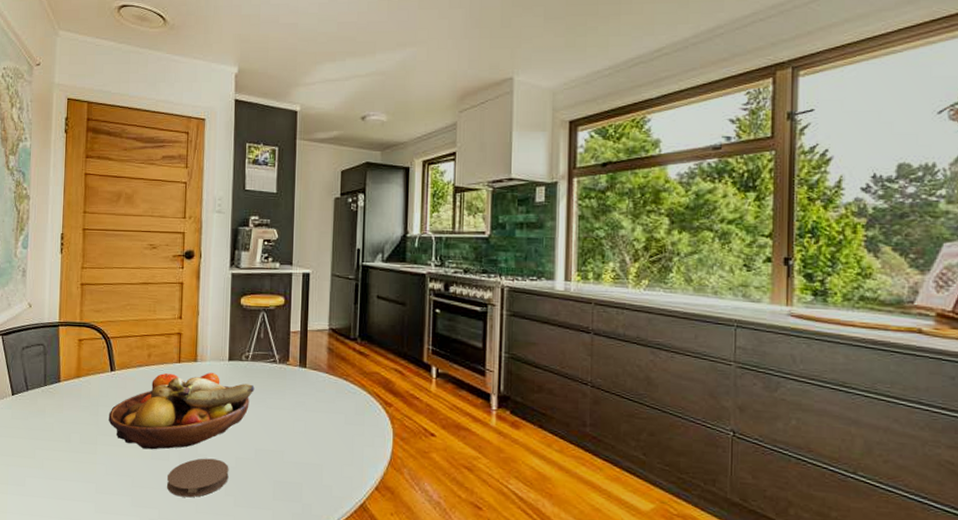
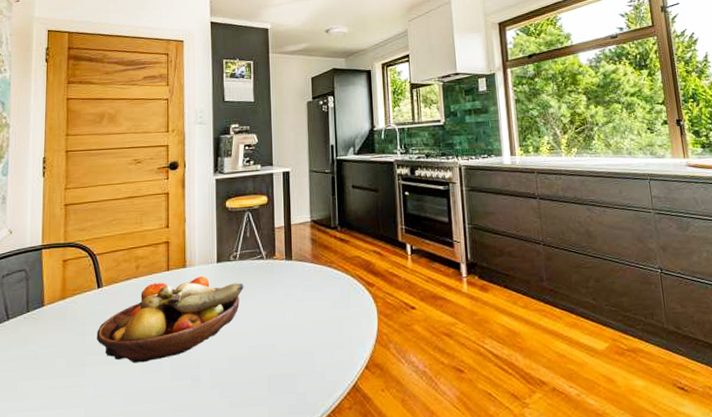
coaster: present [167,458,229,498] -> none [161,362,223,407]

